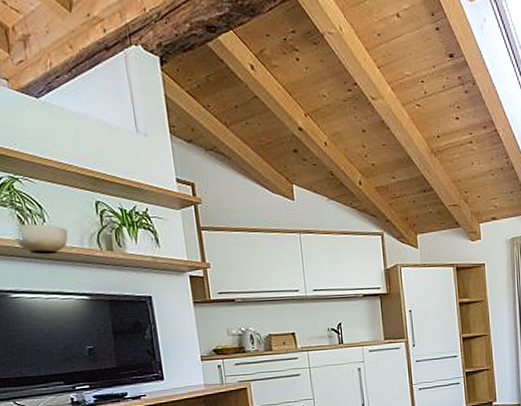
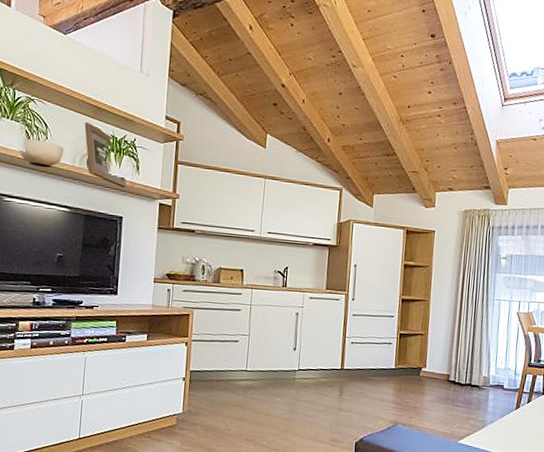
picture frame: none [85,197,150,265] -> present [84,122,127,188]

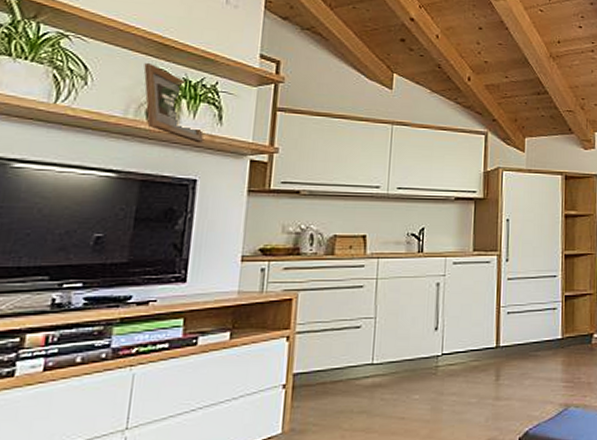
bowl: present [18,138,65,168] -> none [40,85,113,122]

